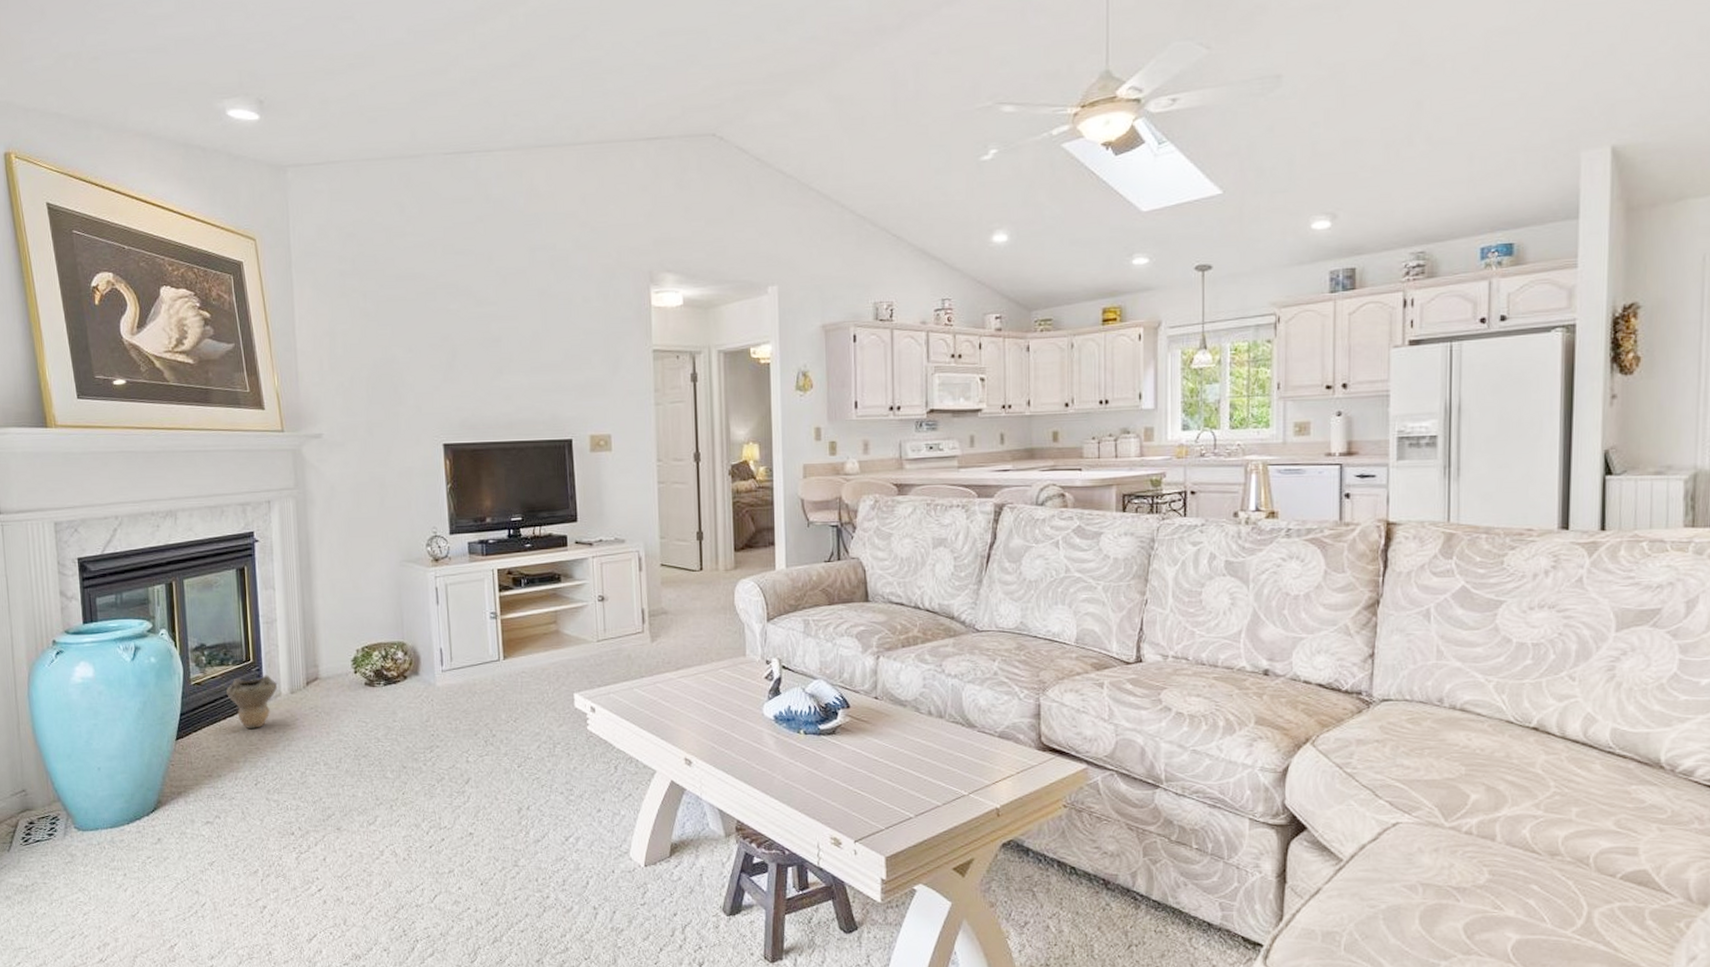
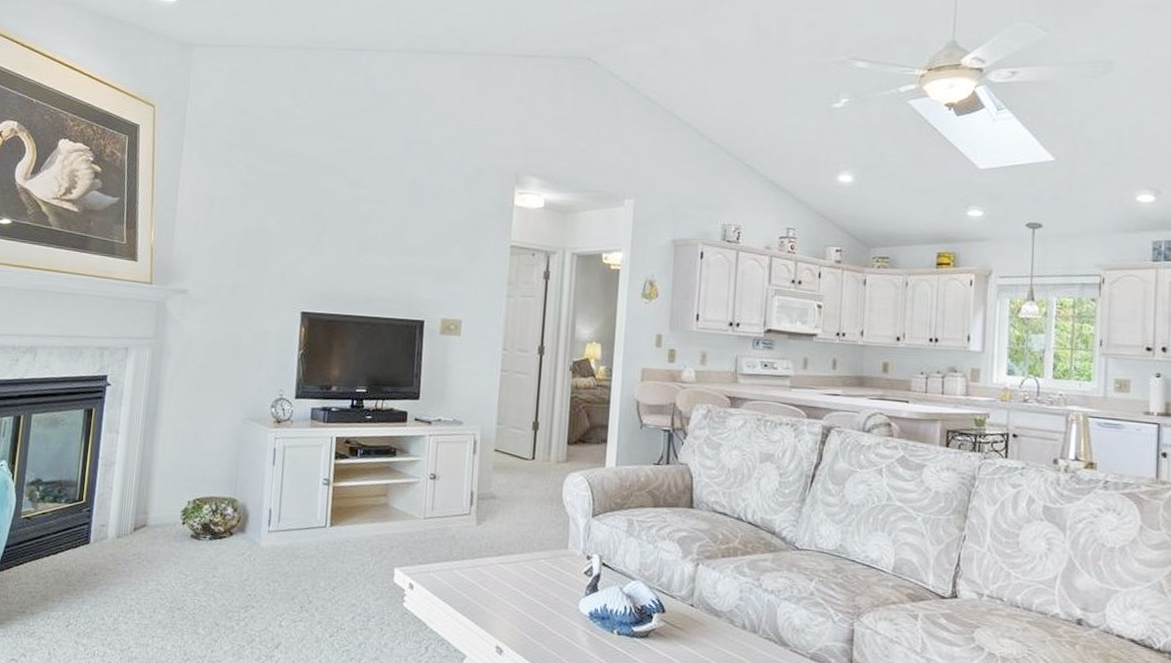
decorative bowl: present [226,675,278,728] -> none [54,516,106,569]

